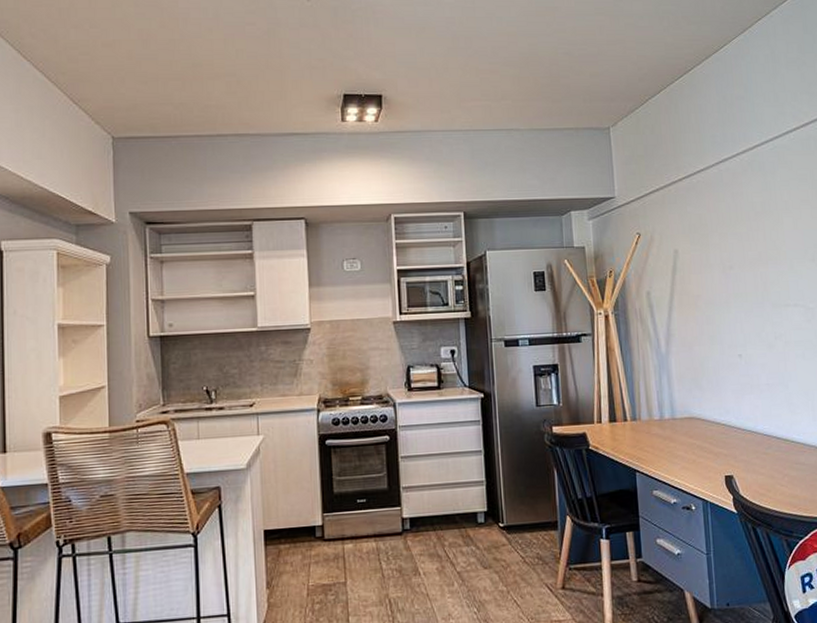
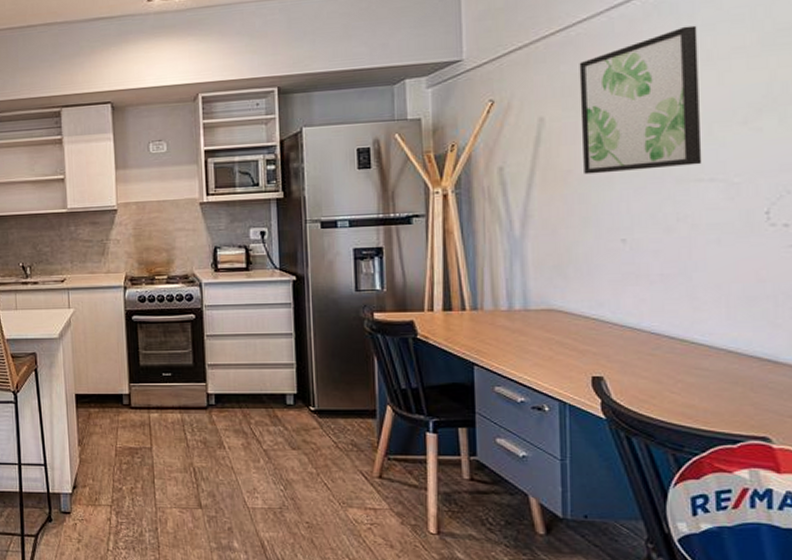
wall art: none [700,181,788,299] -> present [579,25,702,175]

